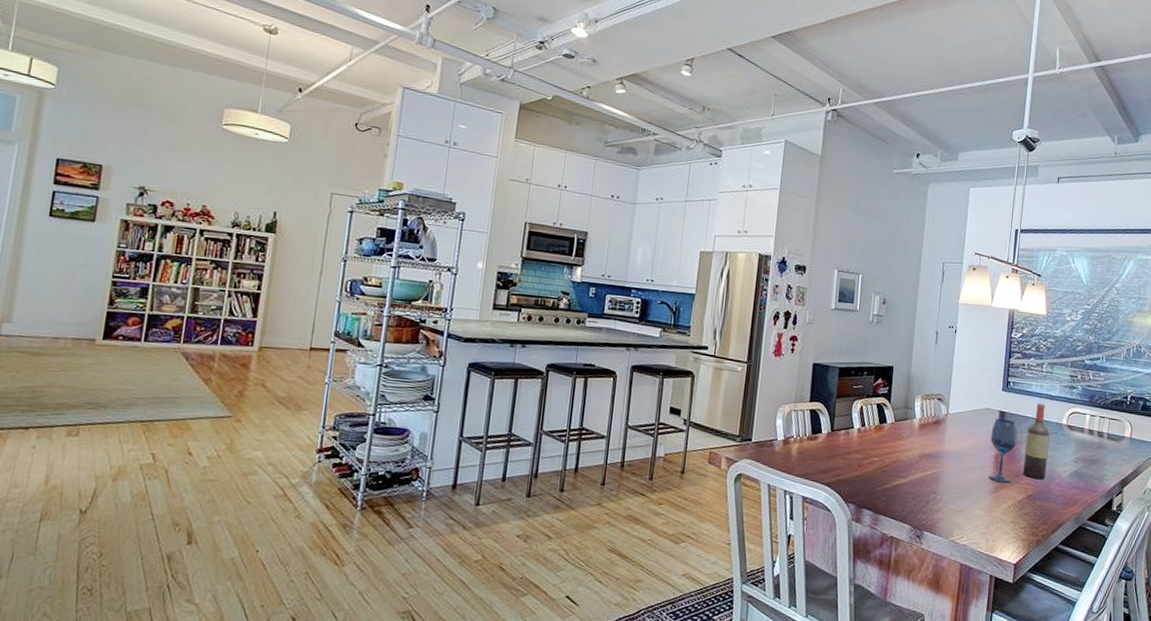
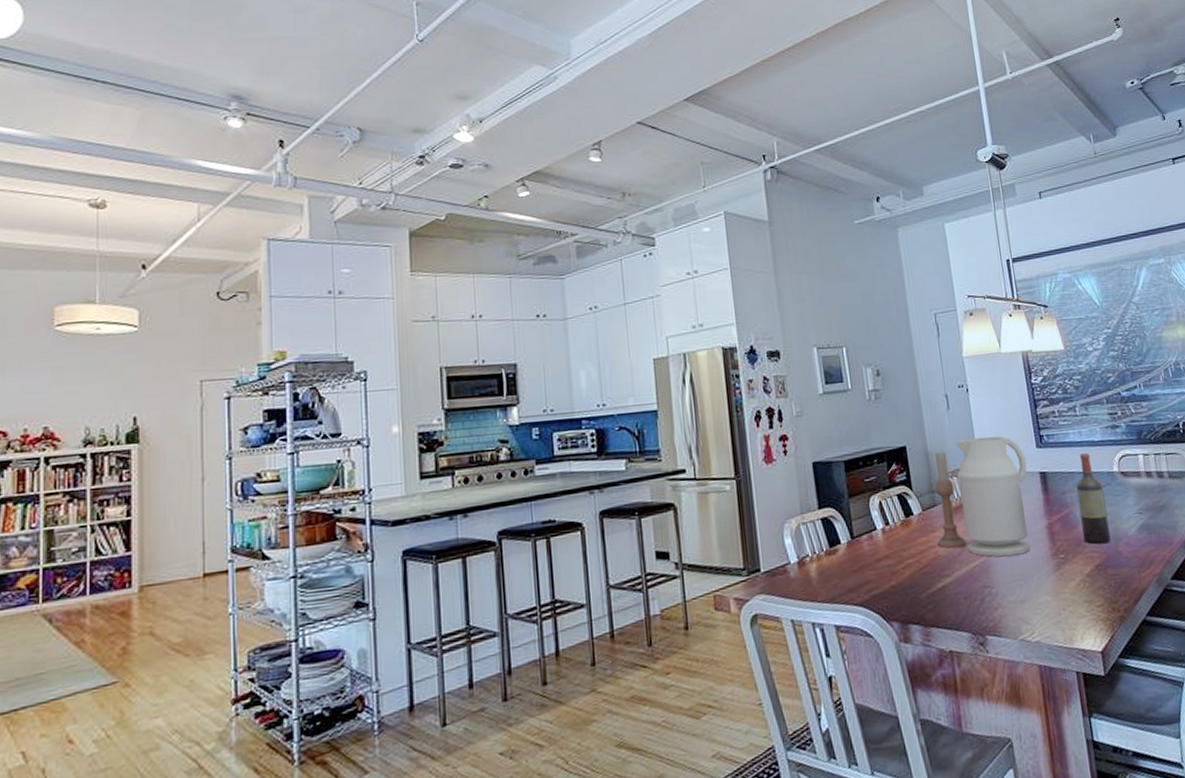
candlestick: none [901,376,926,458] -> present [935,451,966,549]
water jug: none [924,370,991,474] -> present [954,436,1031,557]
wineglass: present [988,418,1018,483] -> none [1035,480,1073,557]

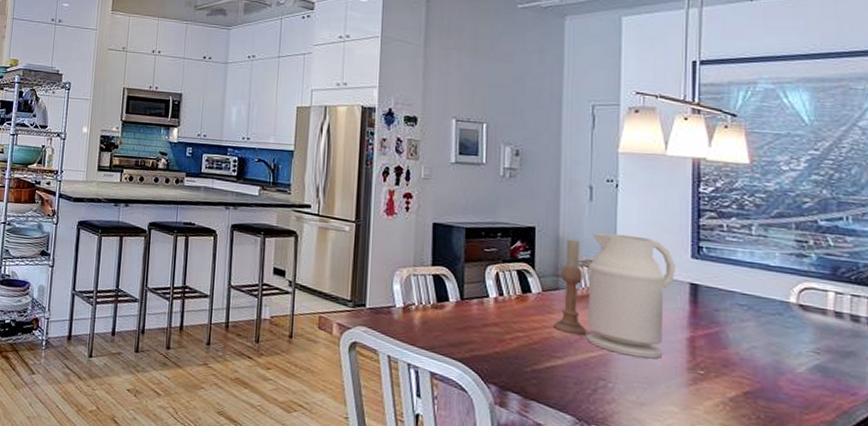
wine bottle: present [1075,452,1111,544] -> none [734,274,772,374]

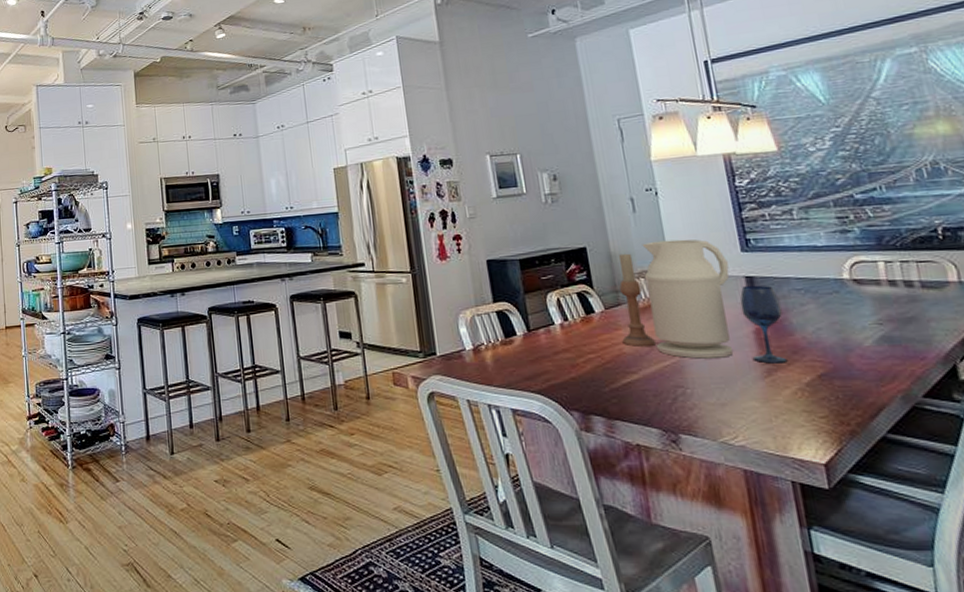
wineglass: none [680,292,720,375] -> present [740,285,788,364]

